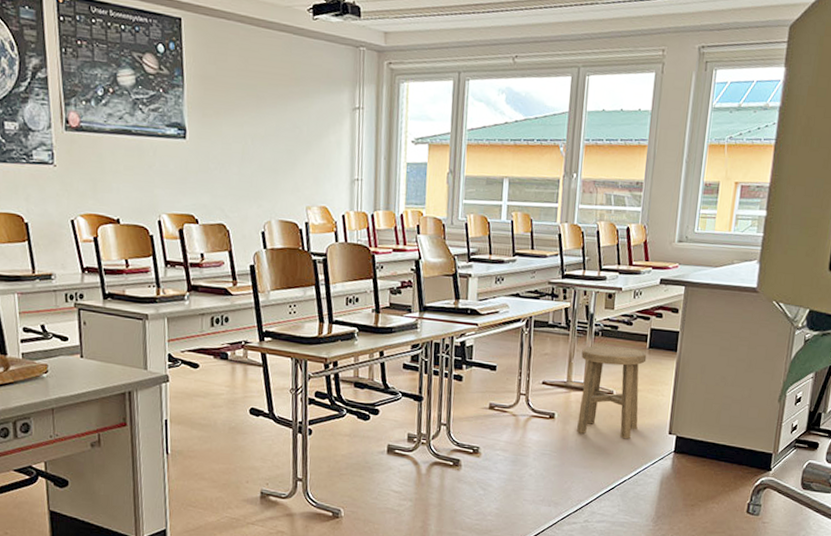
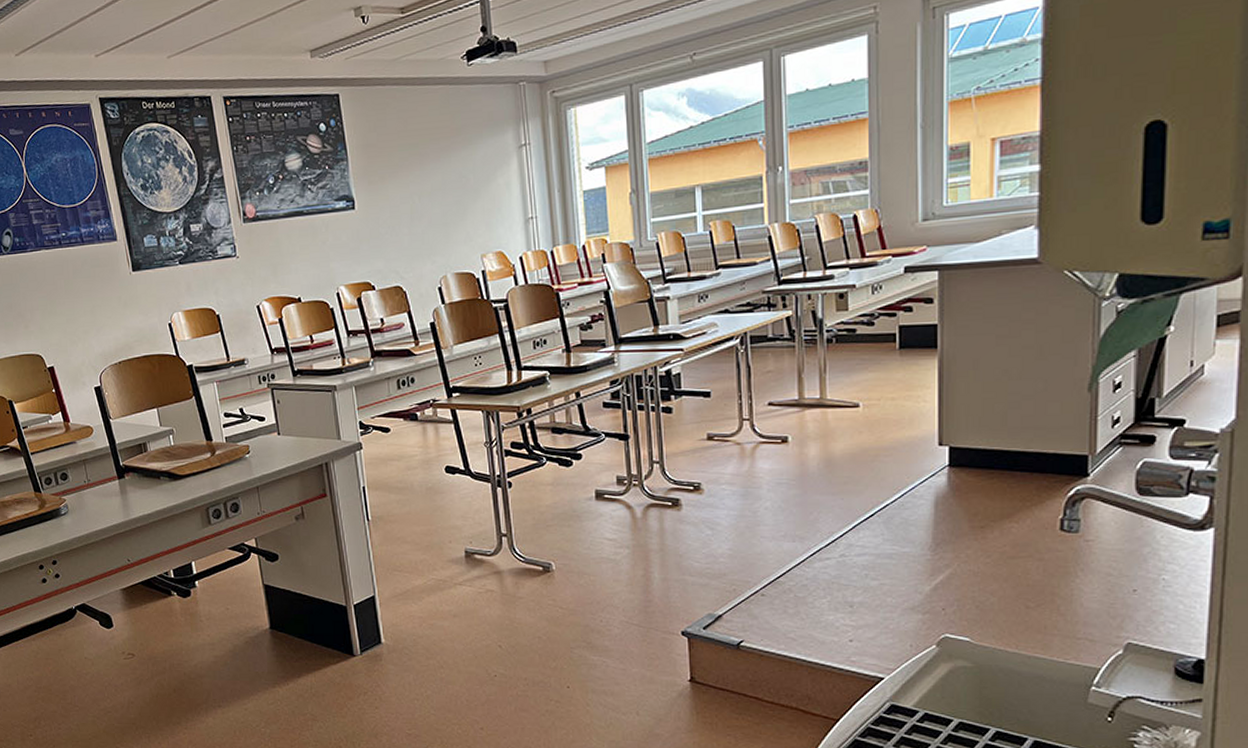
stool: present [577,345,647,439] -> none [813,351,898,457]

